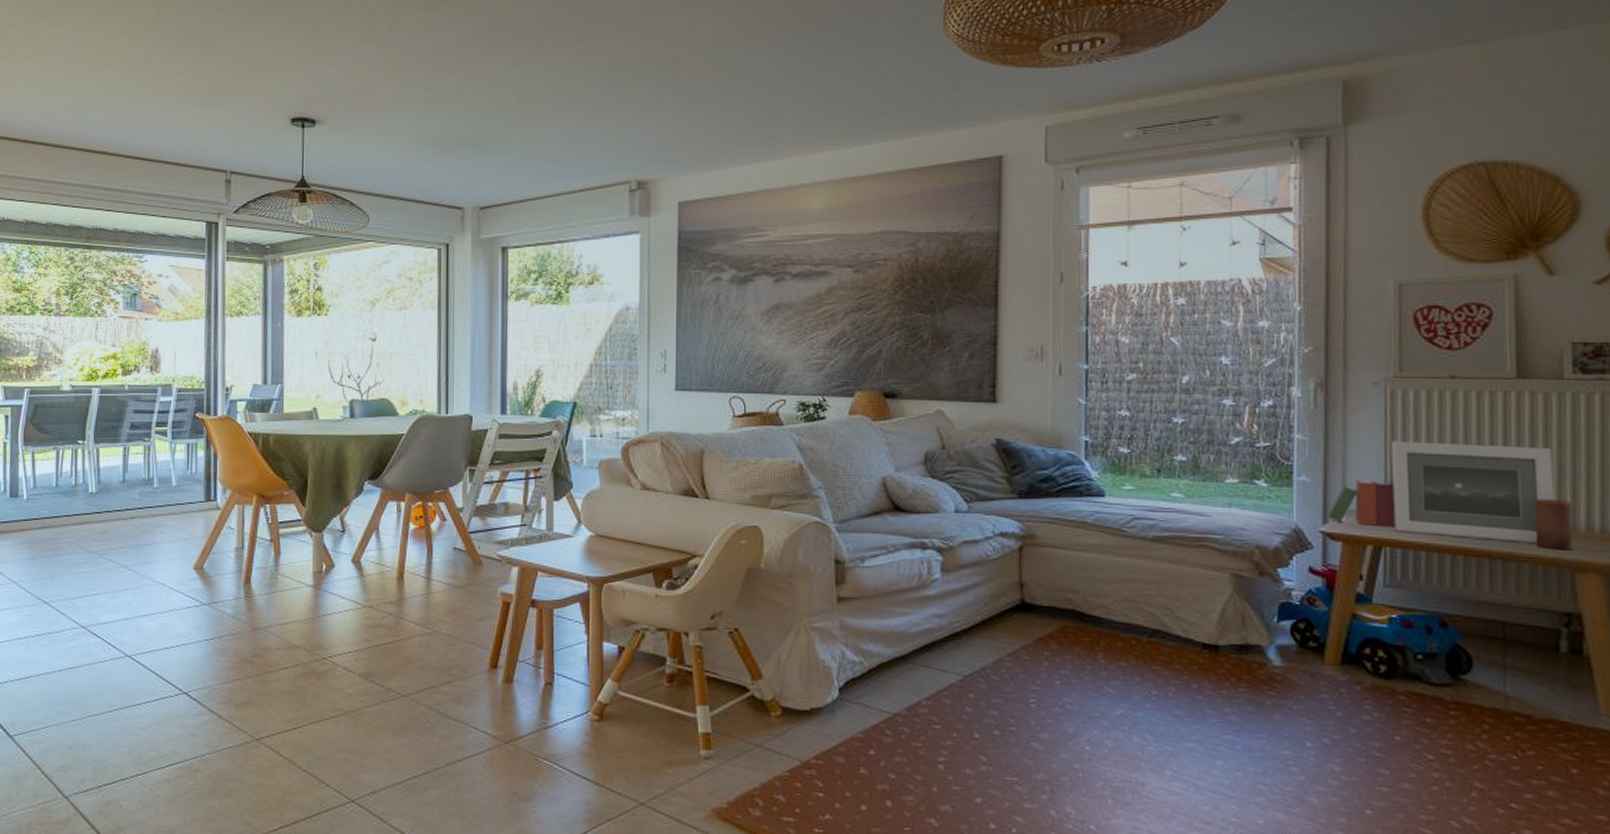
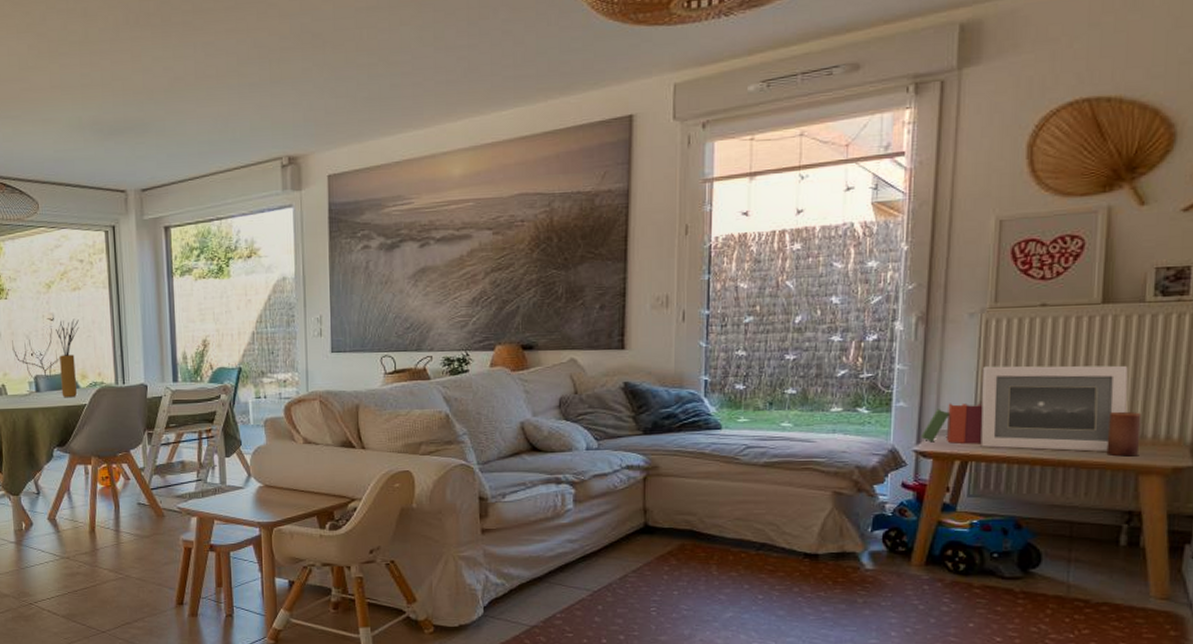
vase: none [377,340,403,426] -> present [56,318,79,398]

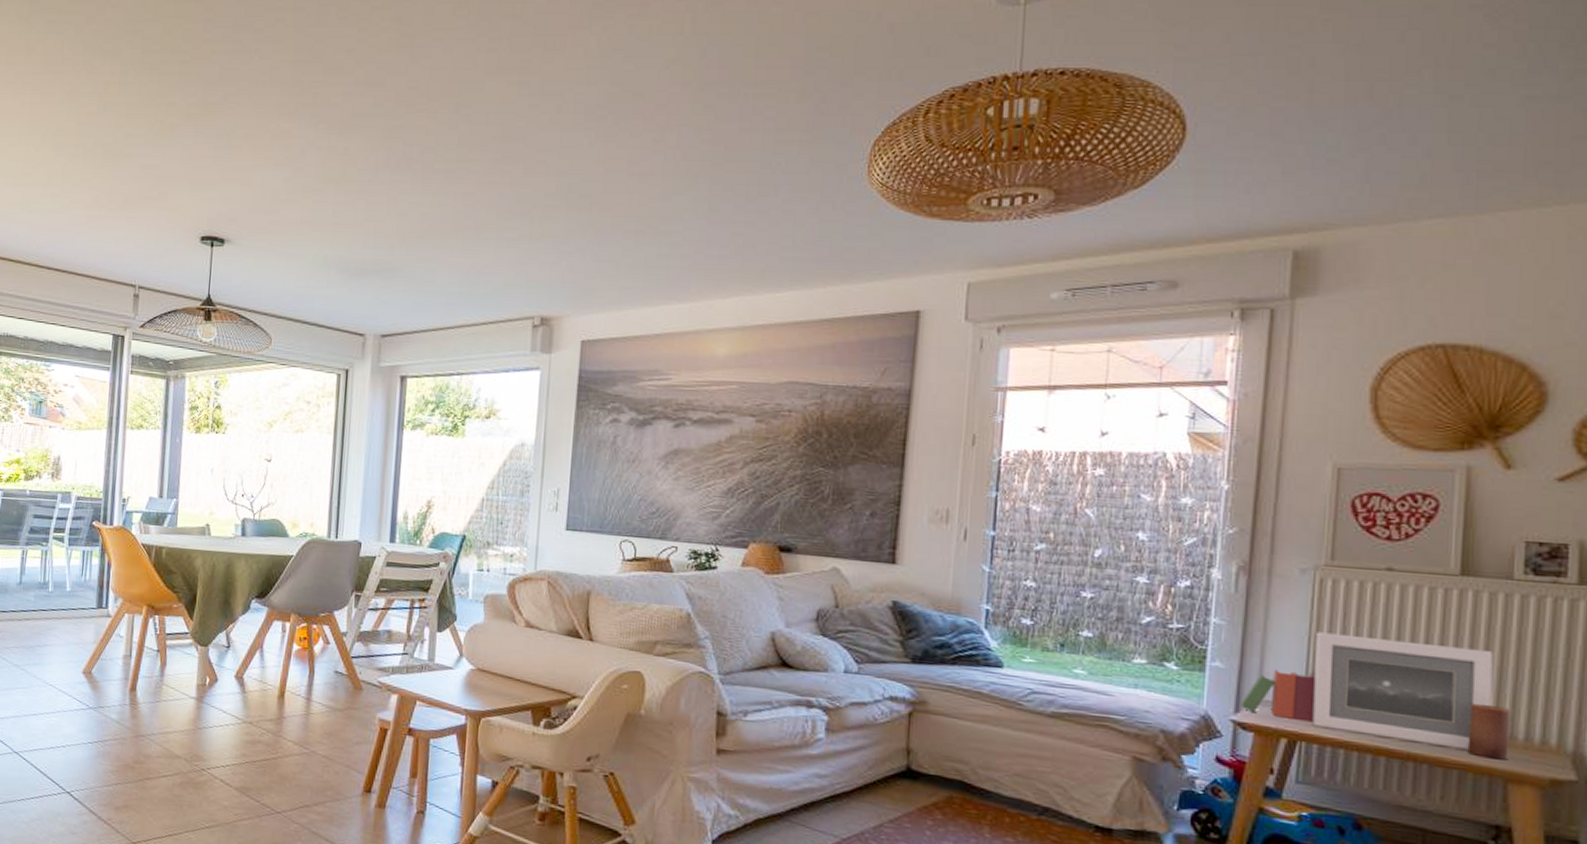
vase: present [56,318,79,398] -> none [268,462,298,547]

